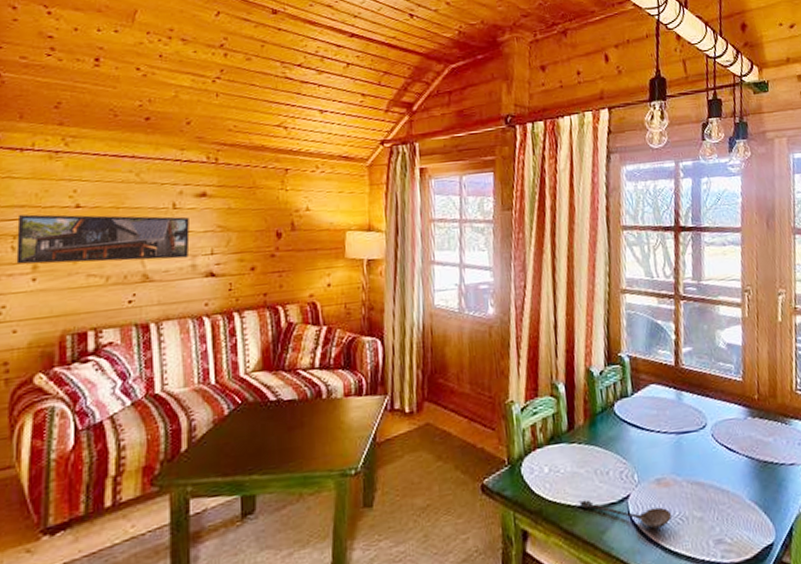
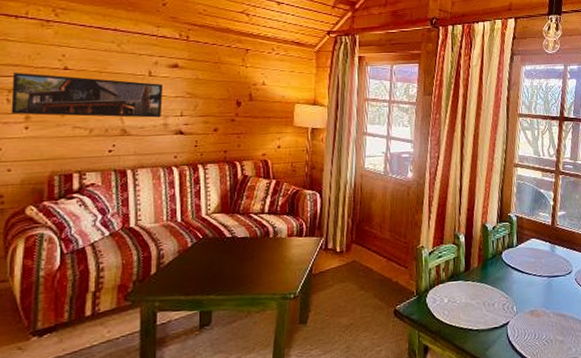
spoon: present [579,499,671,529] -> none [470,324,539,348]

